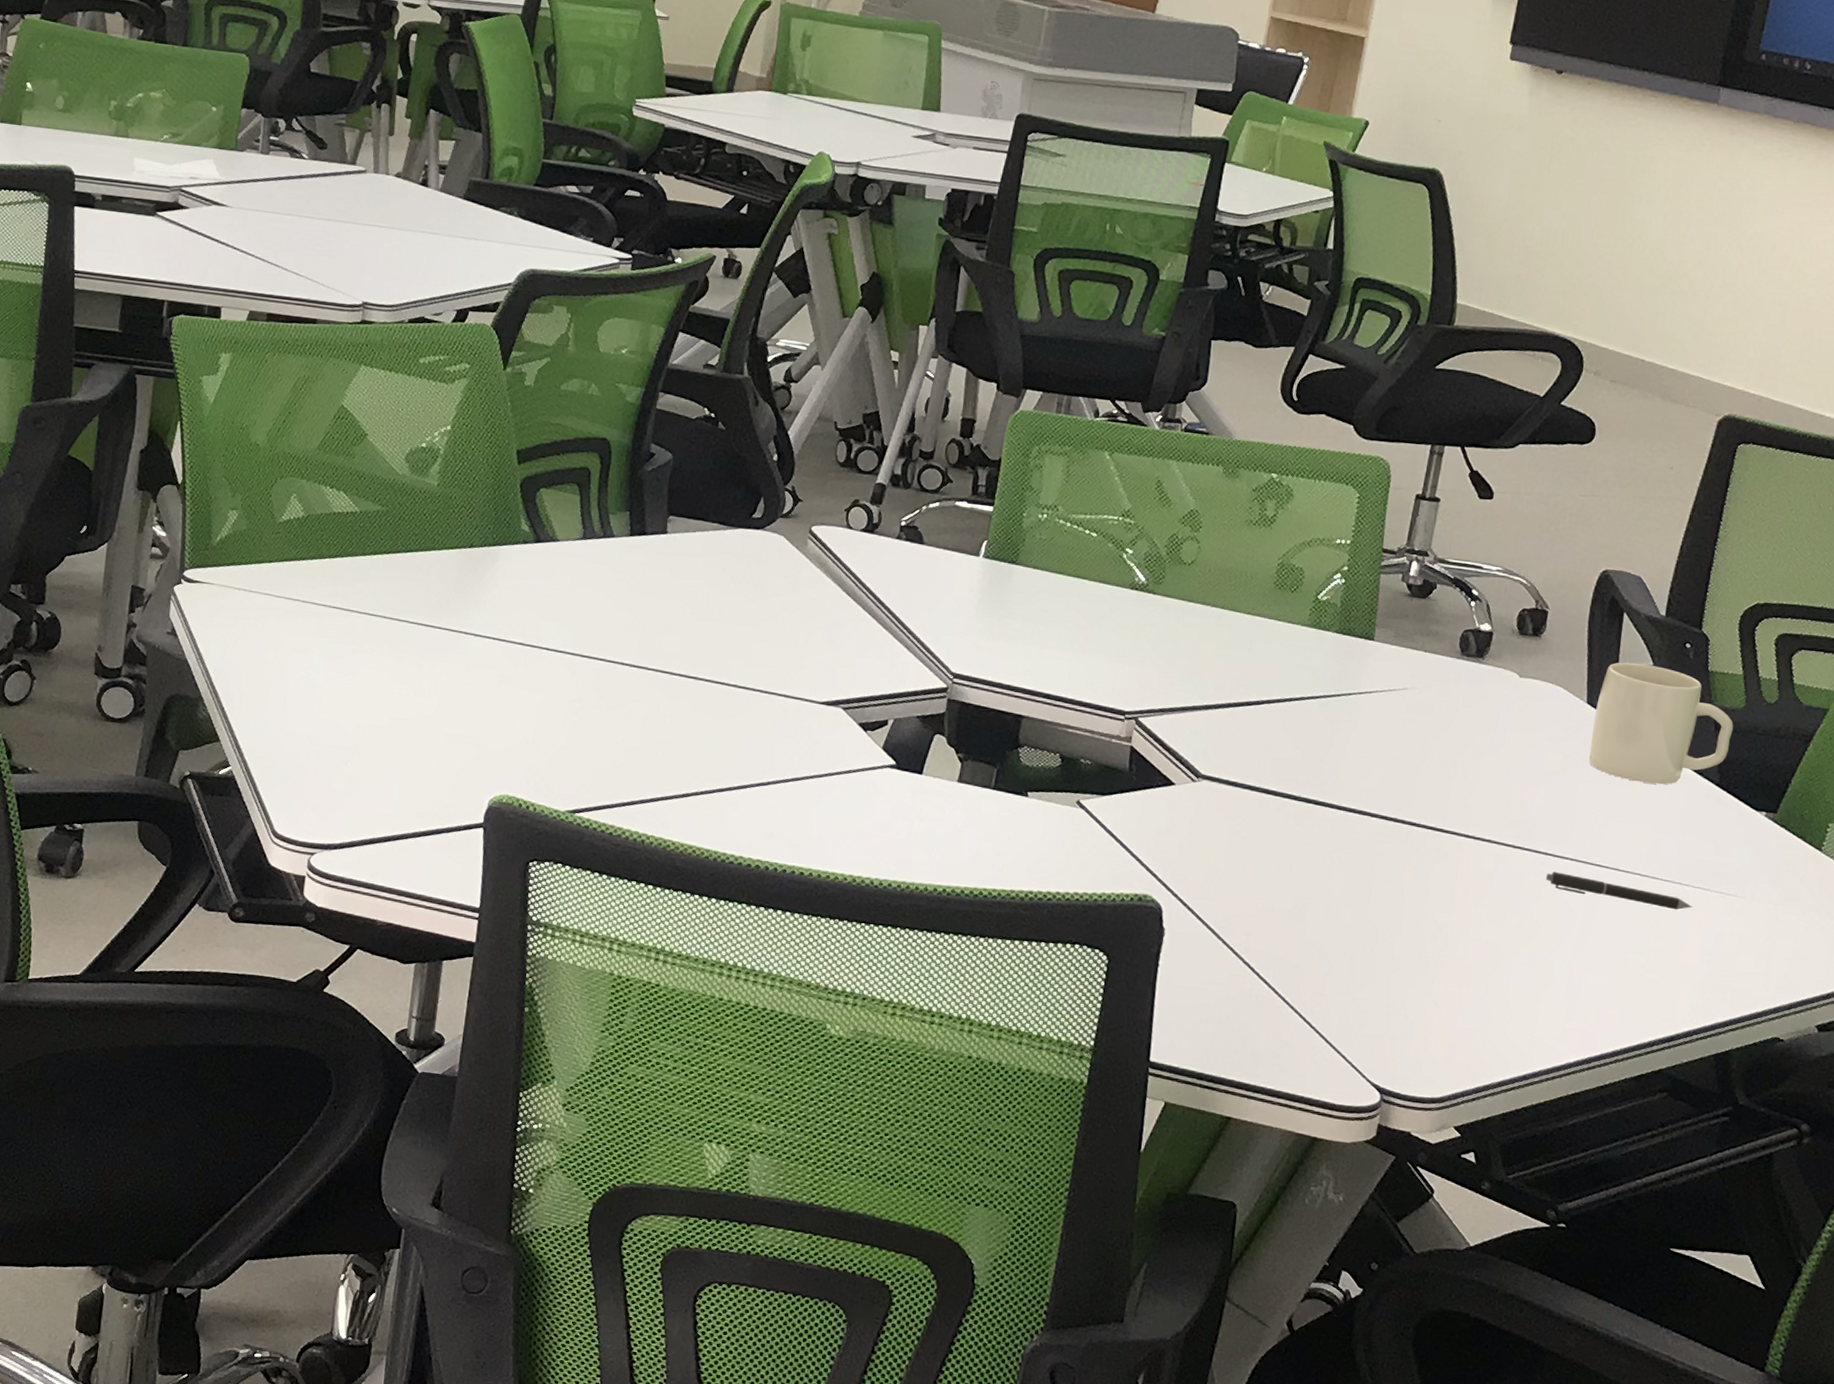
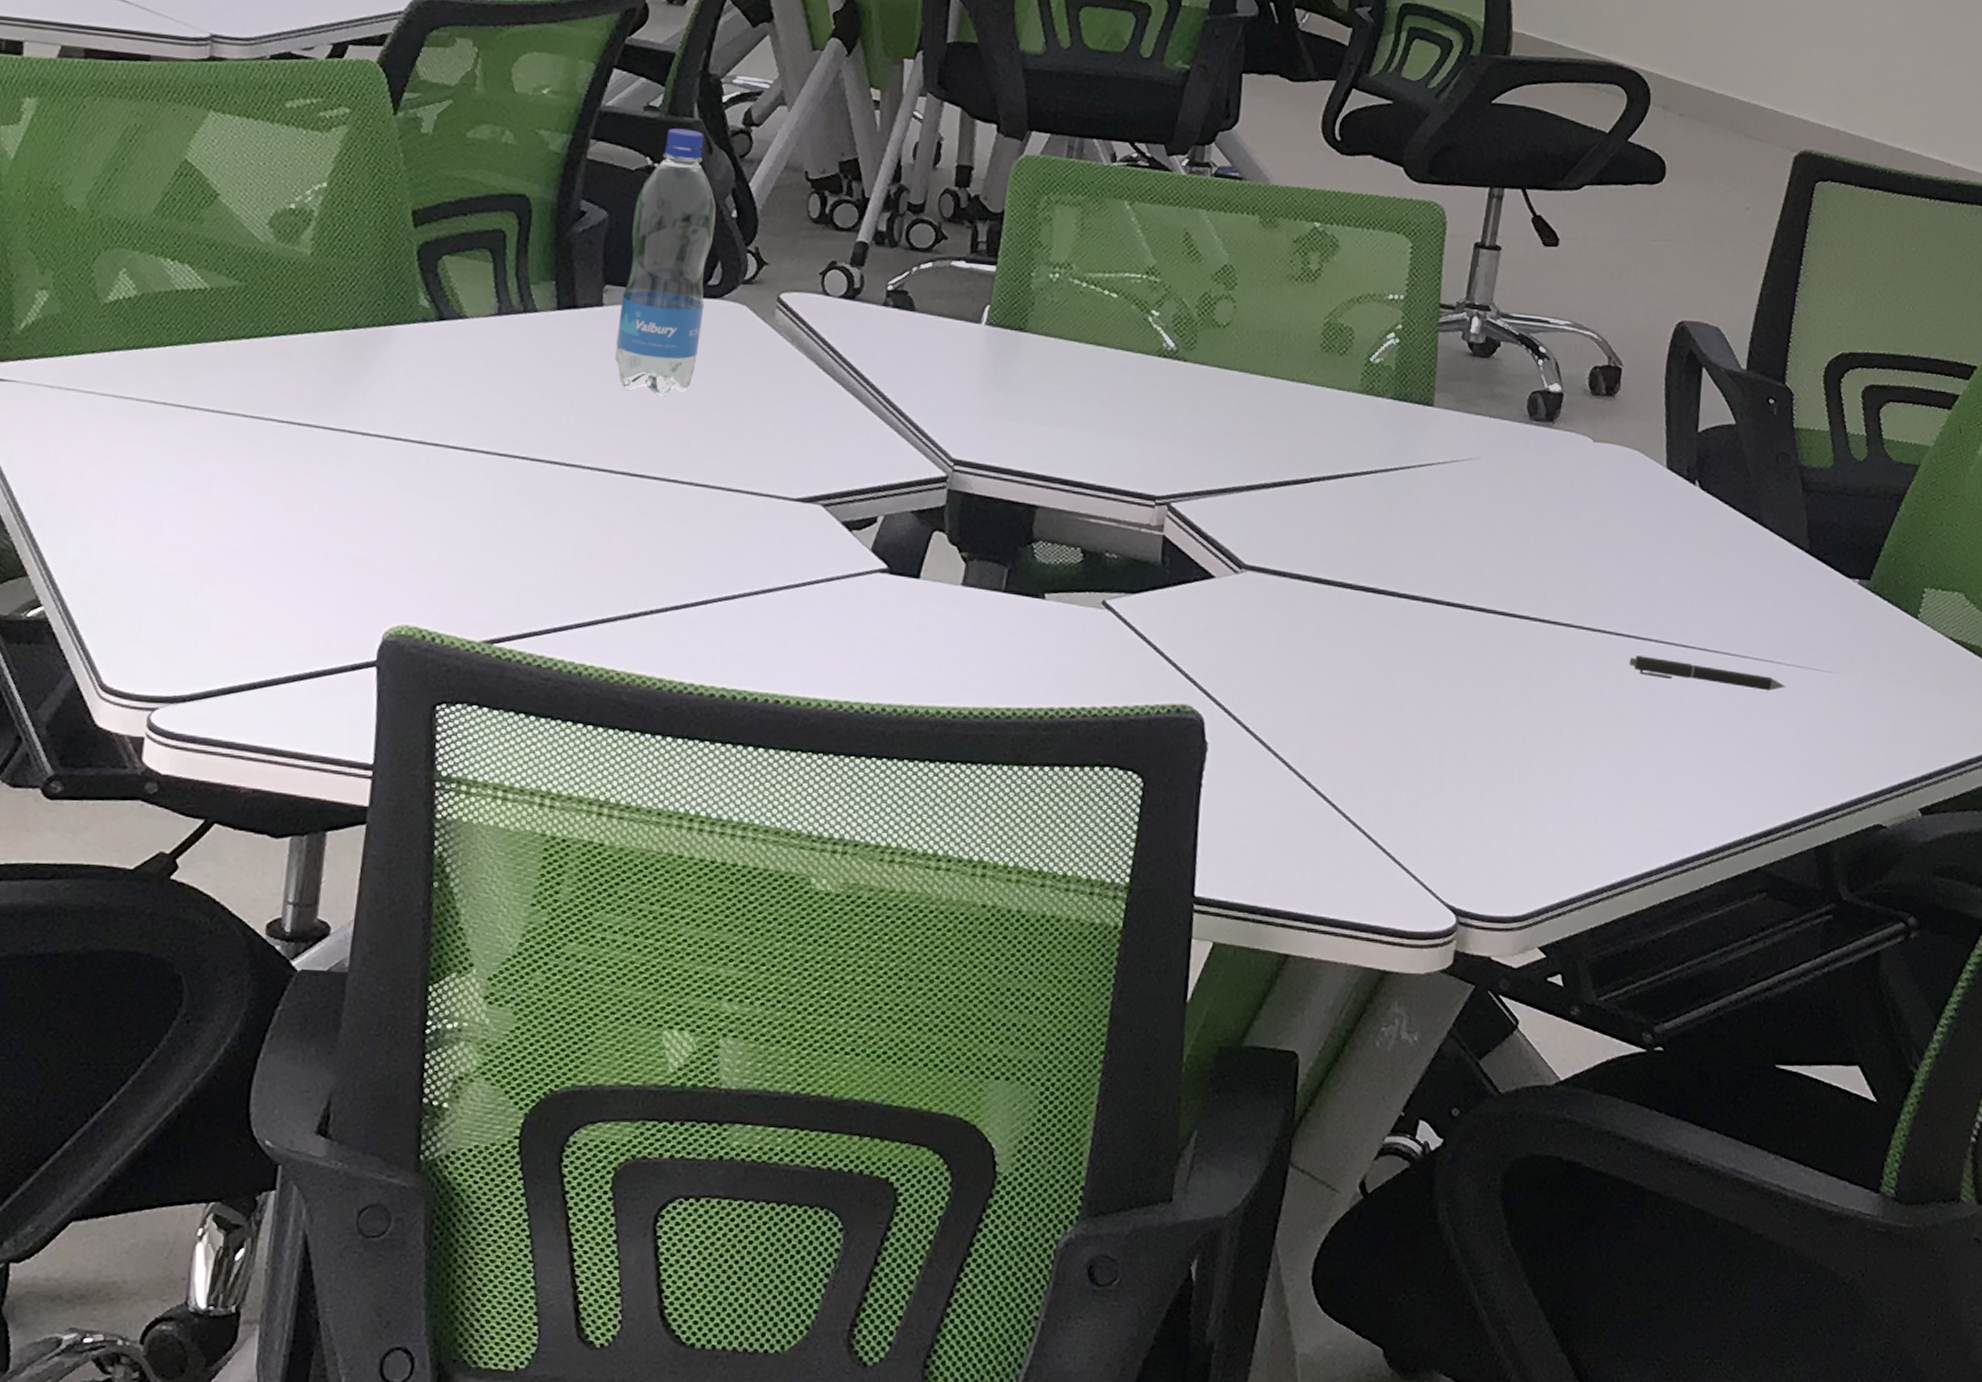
bottle: none [676,383,761,611] -> present [615,128,716,396]
mug: present [1588,662,1734,785] -> none [1670,421,1822,554]

